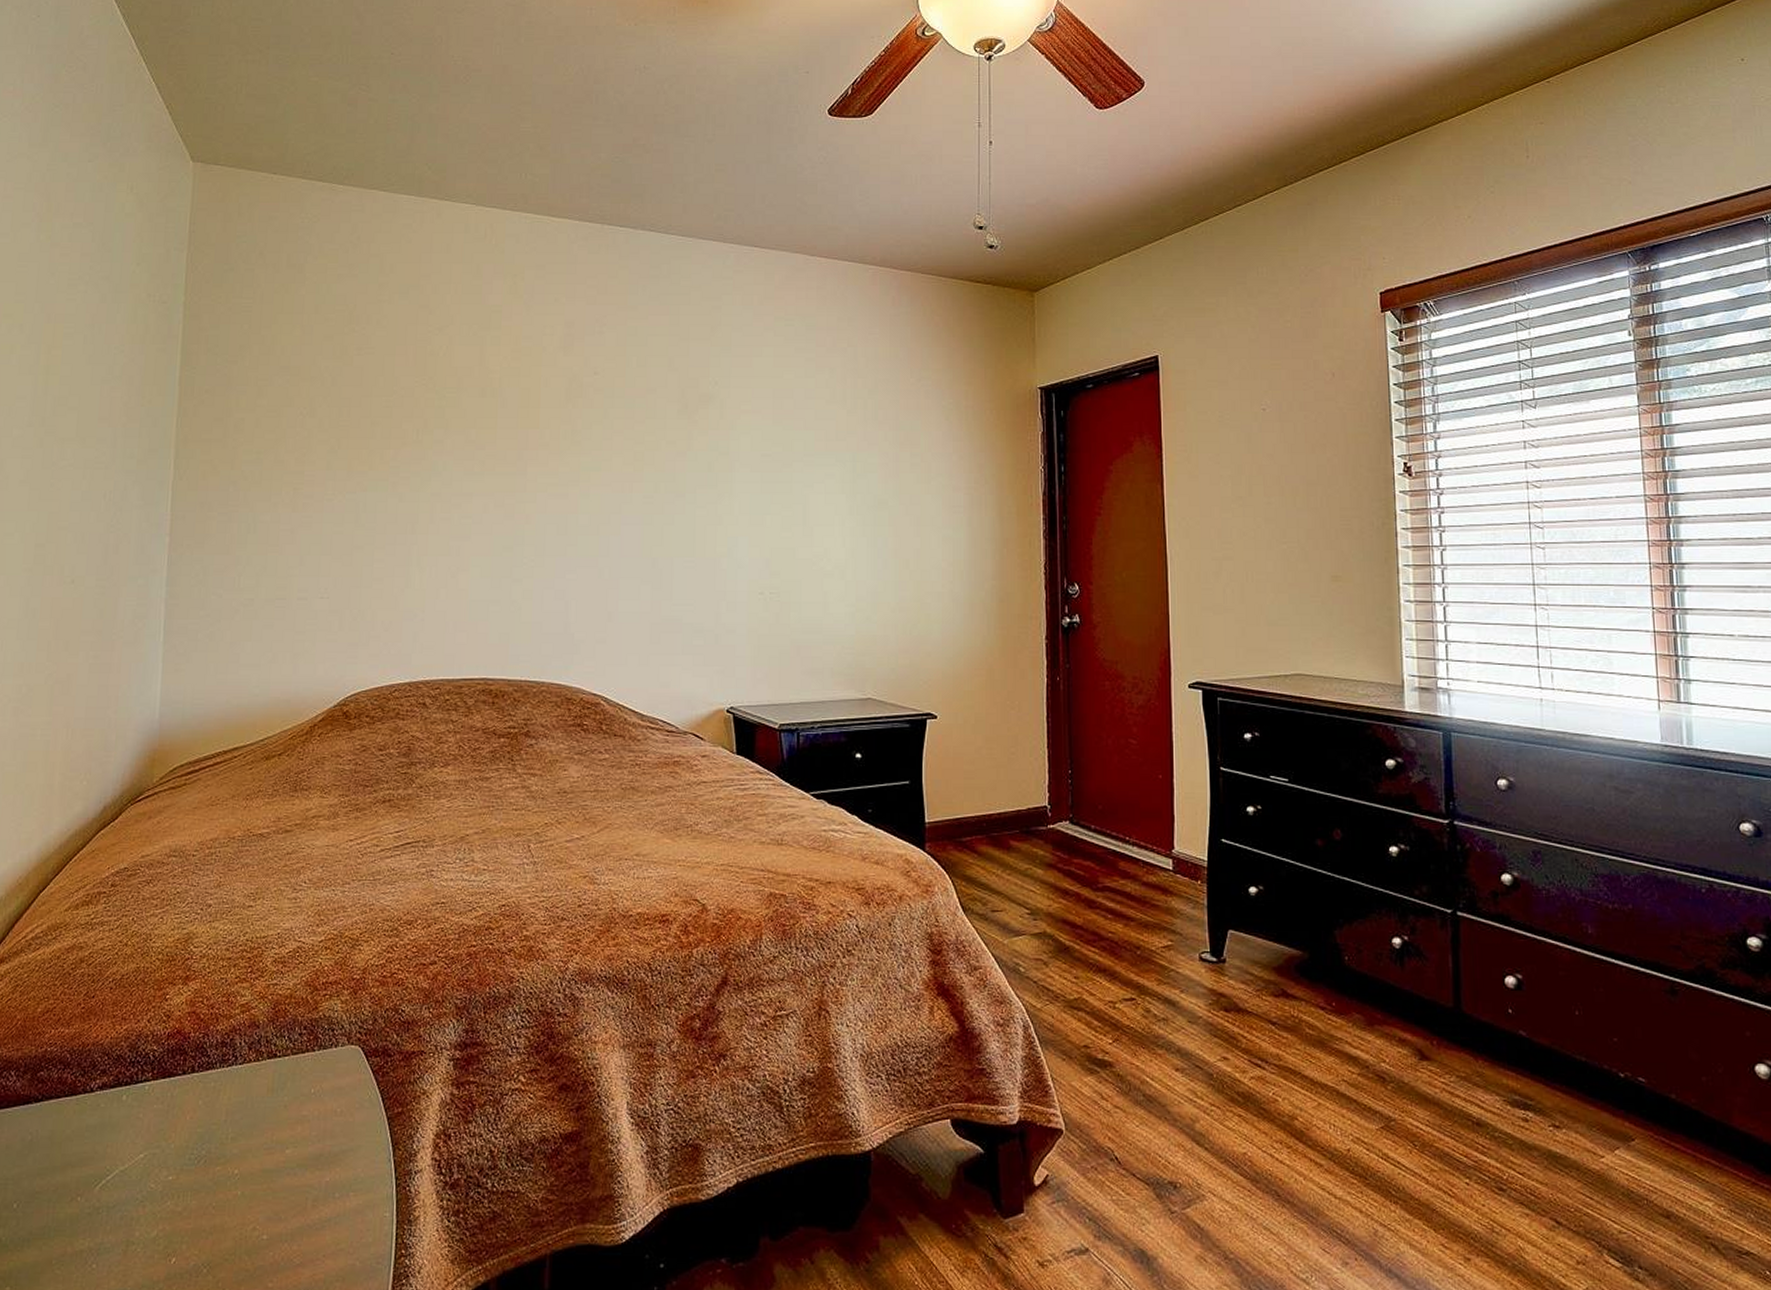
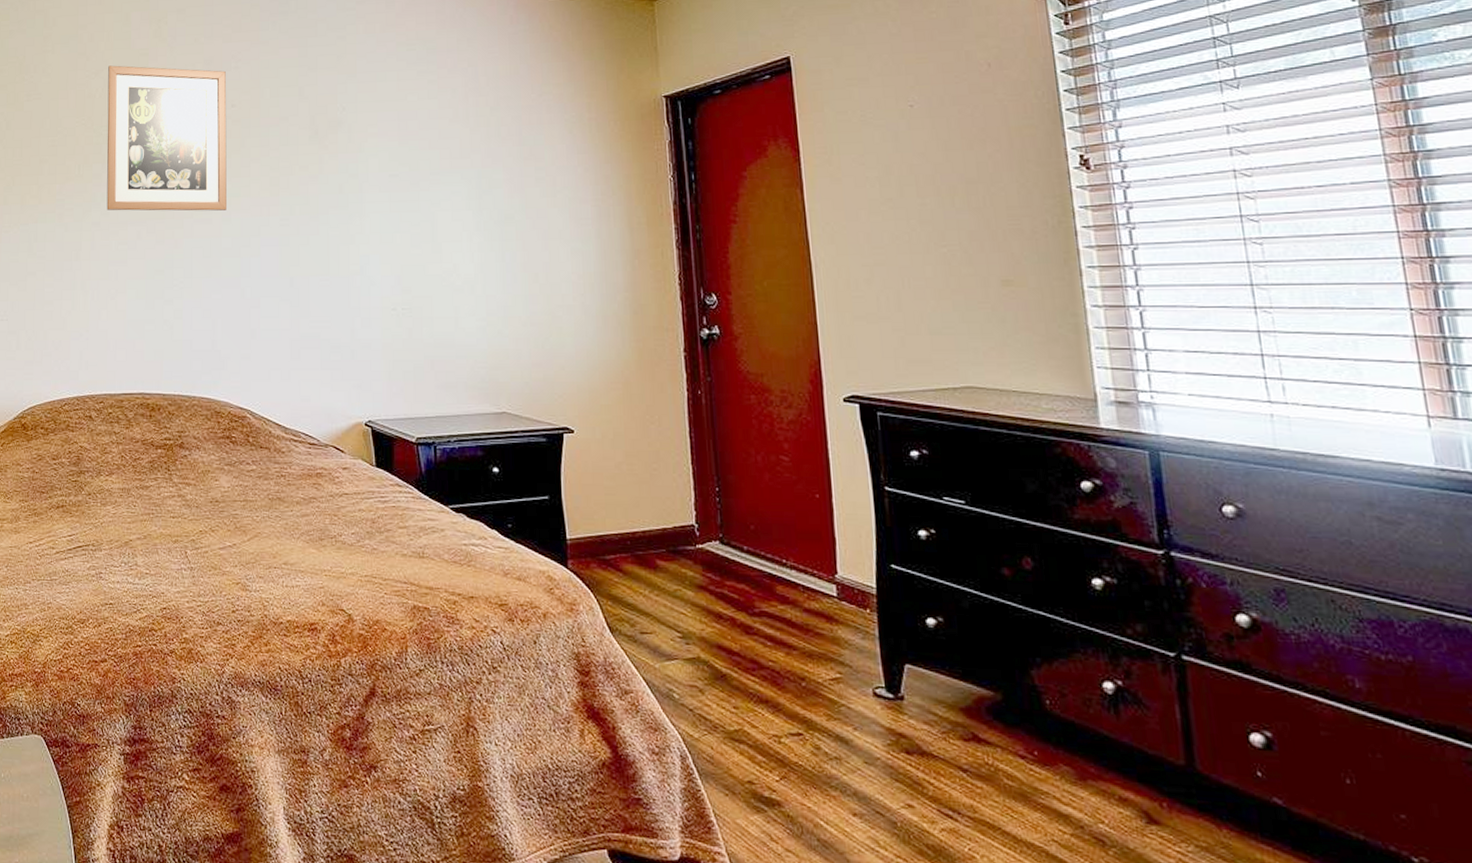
wall art: none [448,321,589,485] -> present [106,65,227,211]

